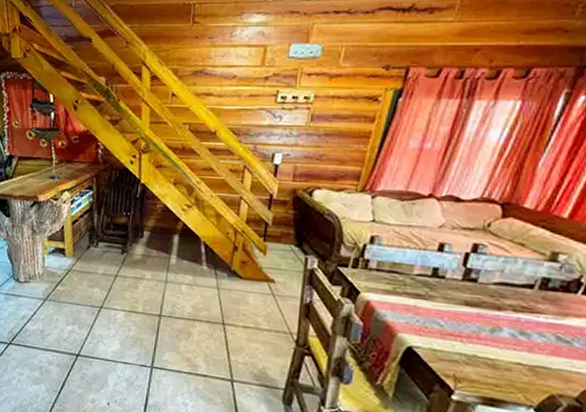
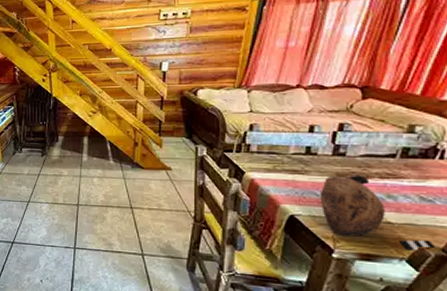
decorative bowl: none [443,303,570,400] -> present [319,173,437,251]

